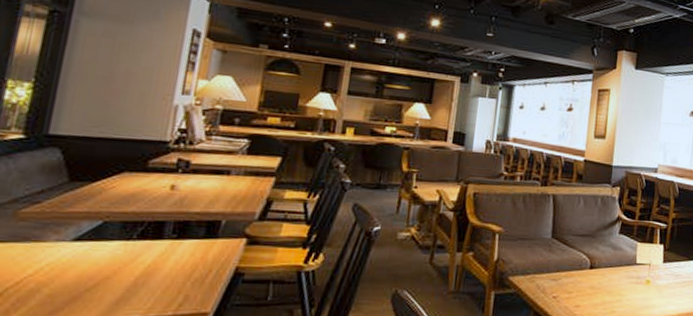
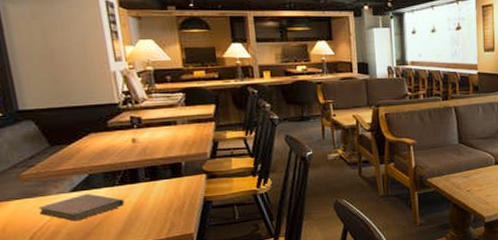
notebook: none [22,246,136,280] -> present [38,194,125,222]

